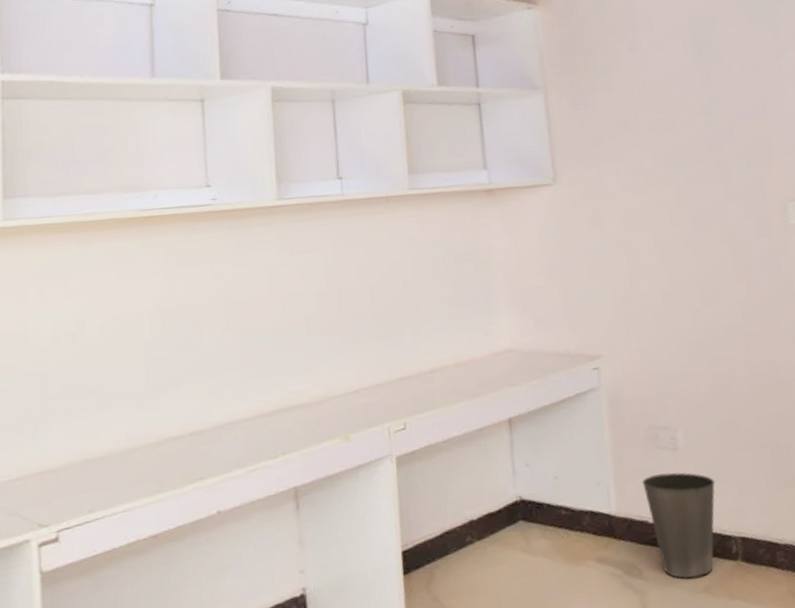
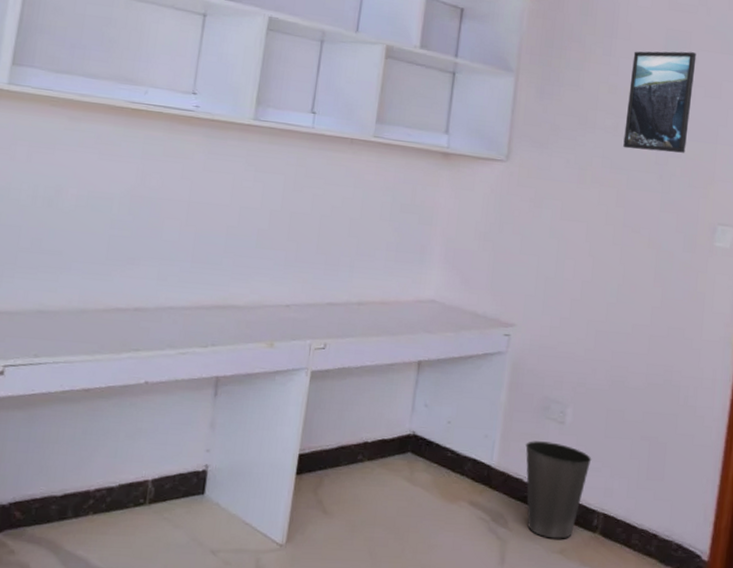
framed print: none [660,29,737,143] -> present [623,51,697,153]

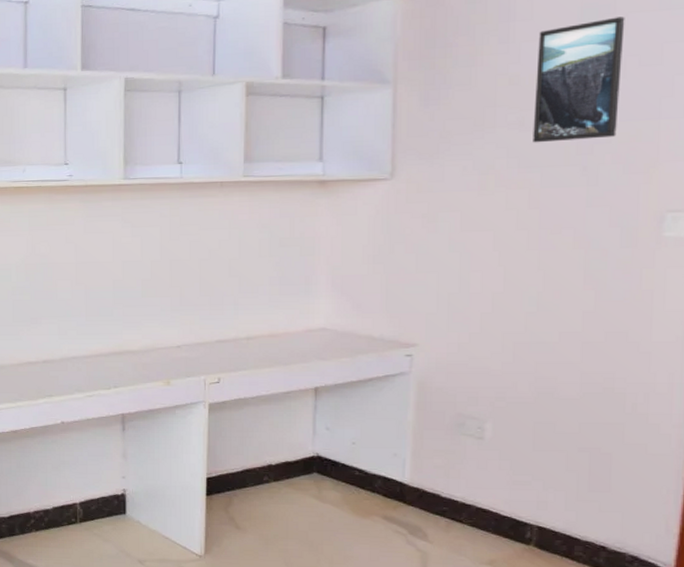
waste basket: present [525,441,592,539] -> none [440,457,519,551]

